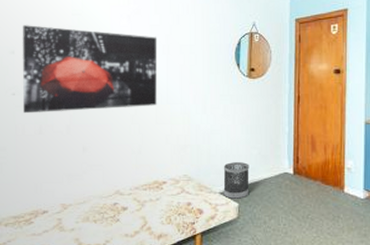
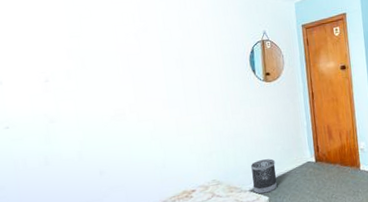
wall art: present [23,25,158,114] -> none [9,52,177,147]

